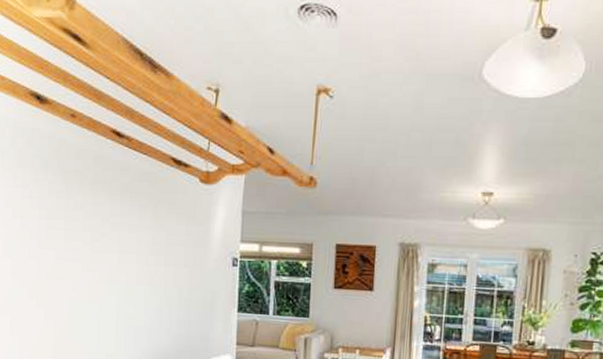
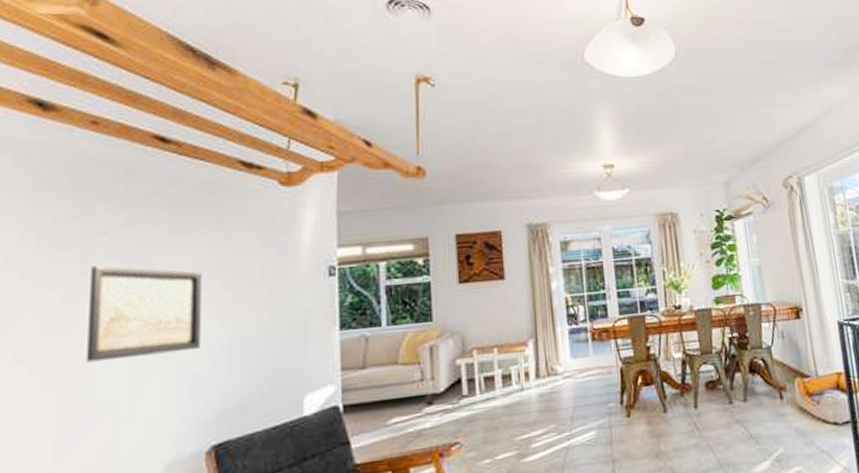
wall art: none [70,233,143,309] -> present [87,265,202,363]

